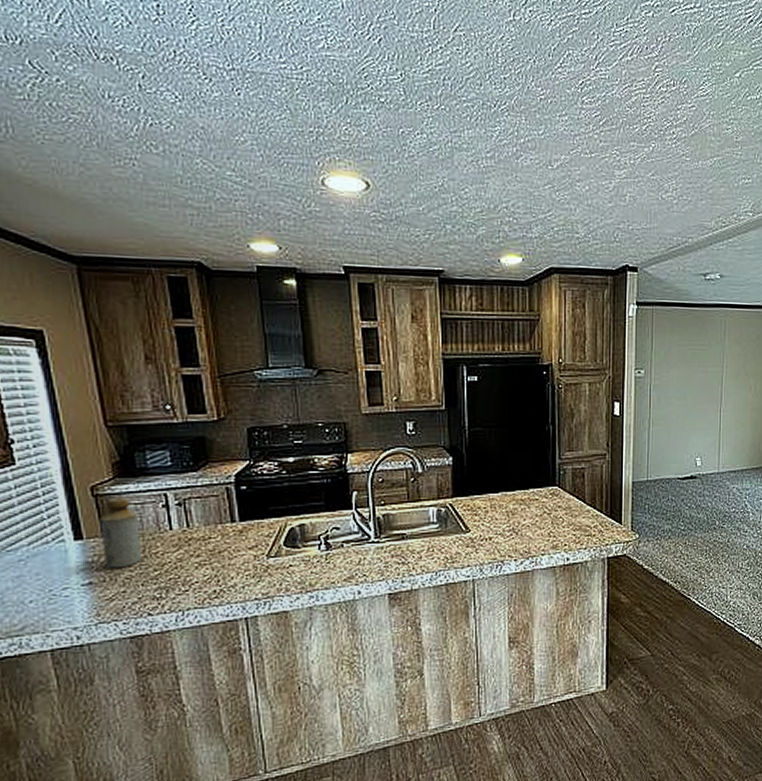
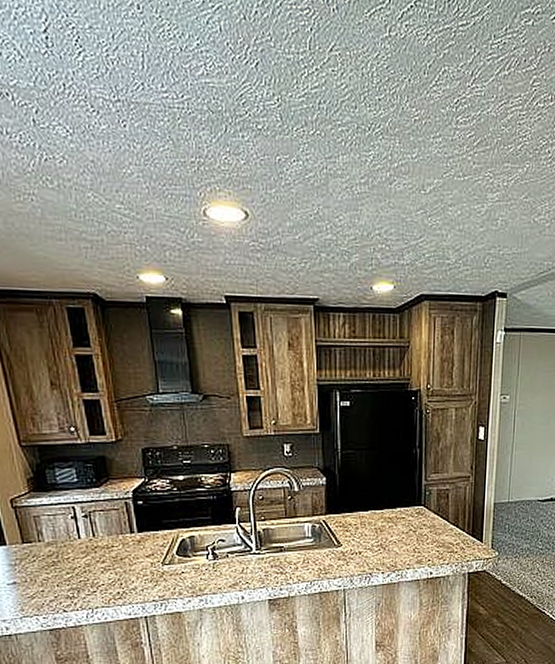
bottle: present [100,496,143,569] -> none [19,508,57,571]

